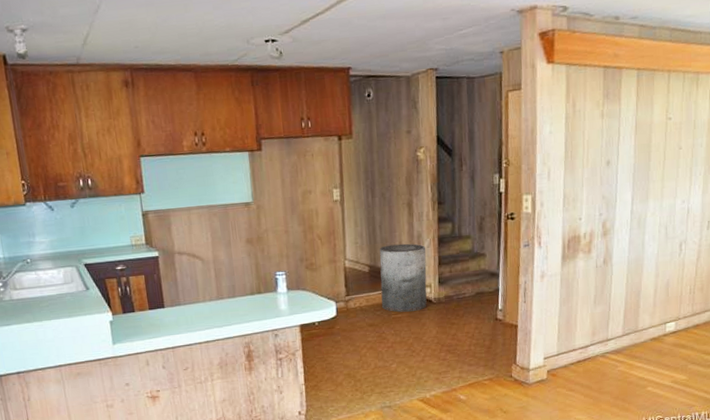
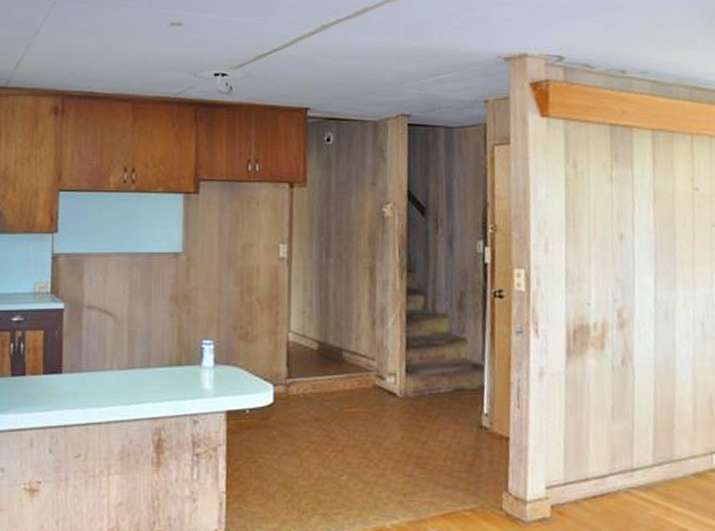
trash can: present [379,243,427,313] -> none [331,317,391,406]

